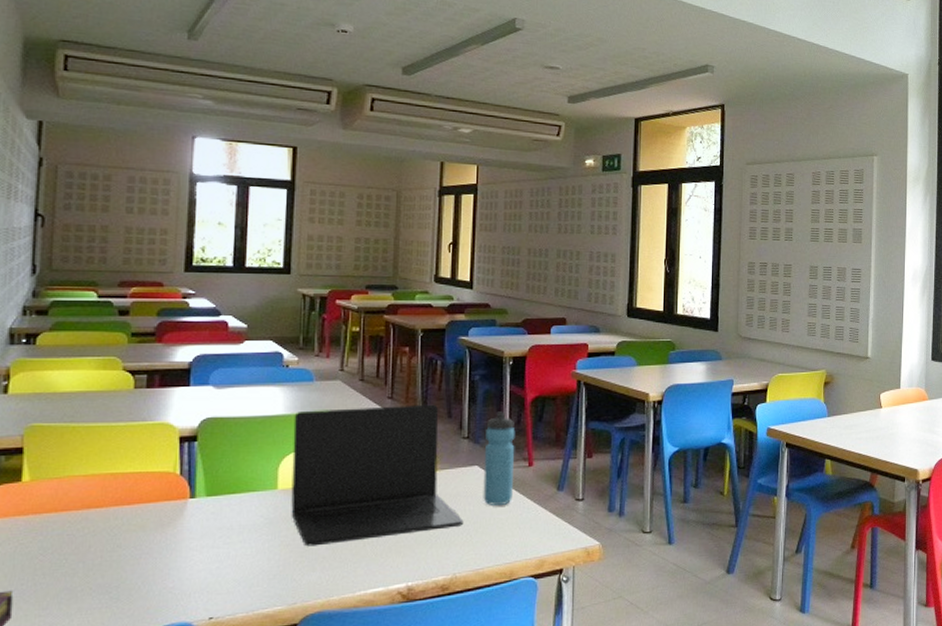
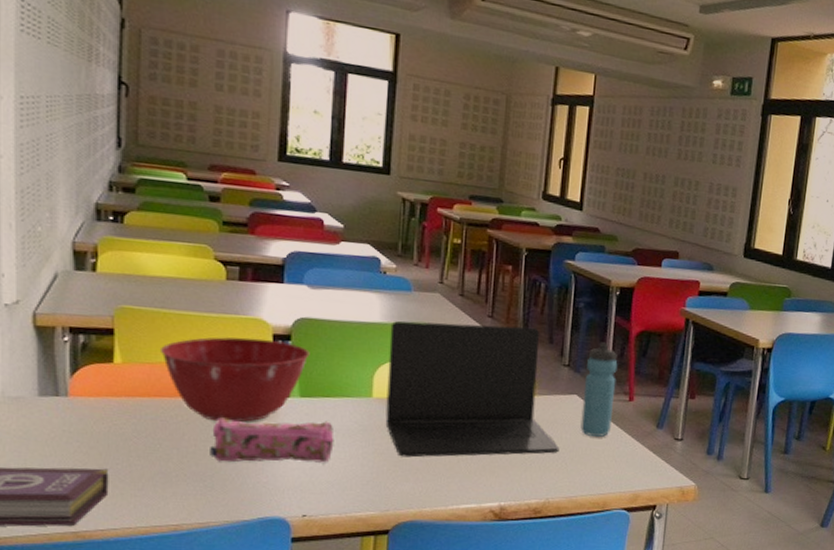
mixing bowl: none [69,442,216,530] -> present [161,337,310,423]
pencil case: none [116,518,241,571] -> present [210,417,335,463]

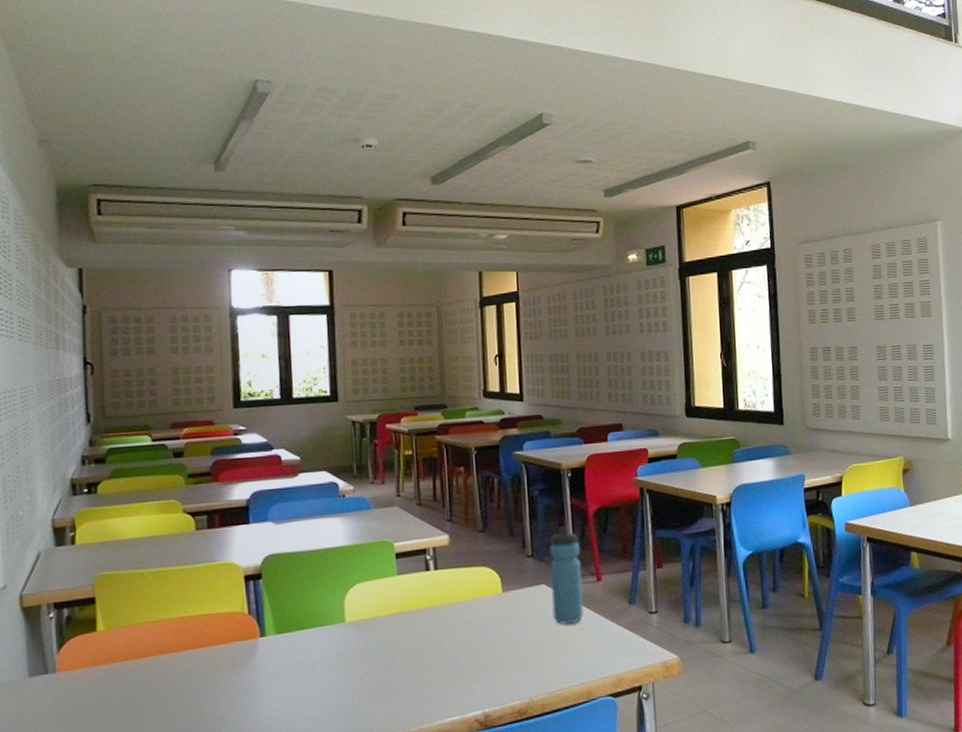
mixing bowl: present [161,337,310,423] -> none [140,581,281,674]
pencil case: present [210,417,335,463] -> none [194,654,314,715]
laptop: present [385,321,560,458] -> none [355,524,536,679]

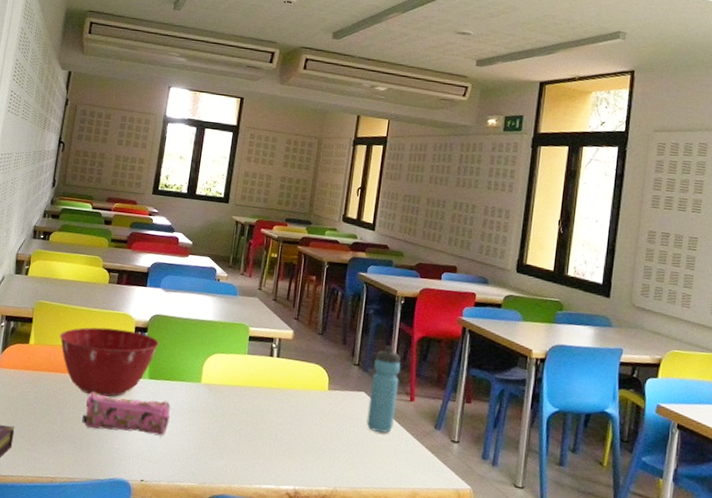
mixing bowl: none [140,581,281,674] -> present [60,327,160,397]
pencil case: none [194,654,314,715] -> present [82,391,171,436]

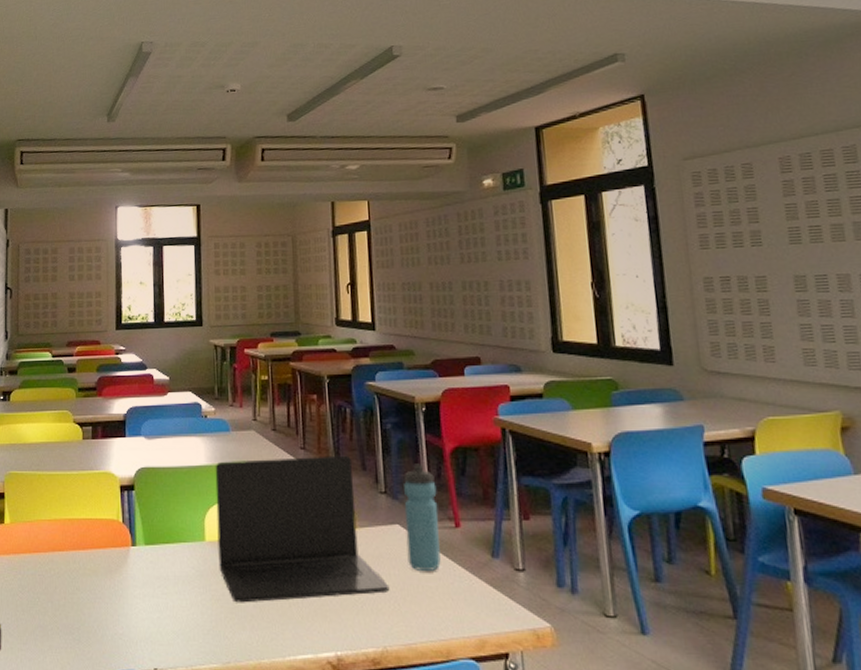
mixing bowl: present [60,327,160,397] -> none [37,491,150,574]
pencil case: present [82,391,171,436] -> none [76,568,176,614]
laptop: none [209,320,348,445] -> present [215,455,390,603]

